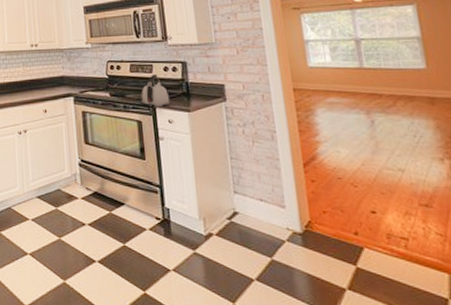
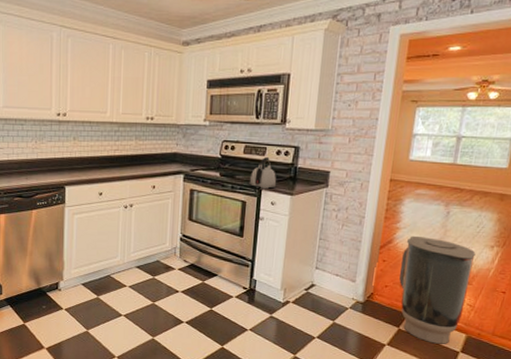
trash can: none [332,150,435,288] -> present [399,235,476,344]

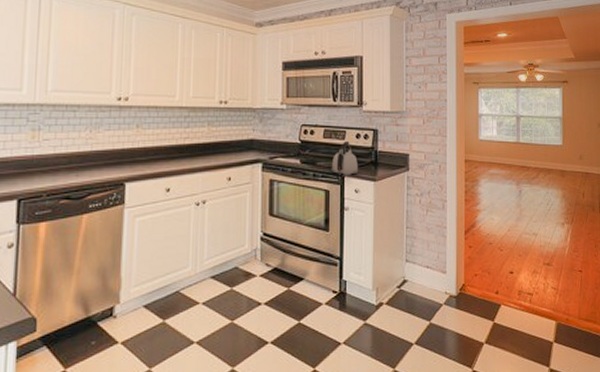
trash can: present [399,235,476,344] -> none [485,217,550,336]

